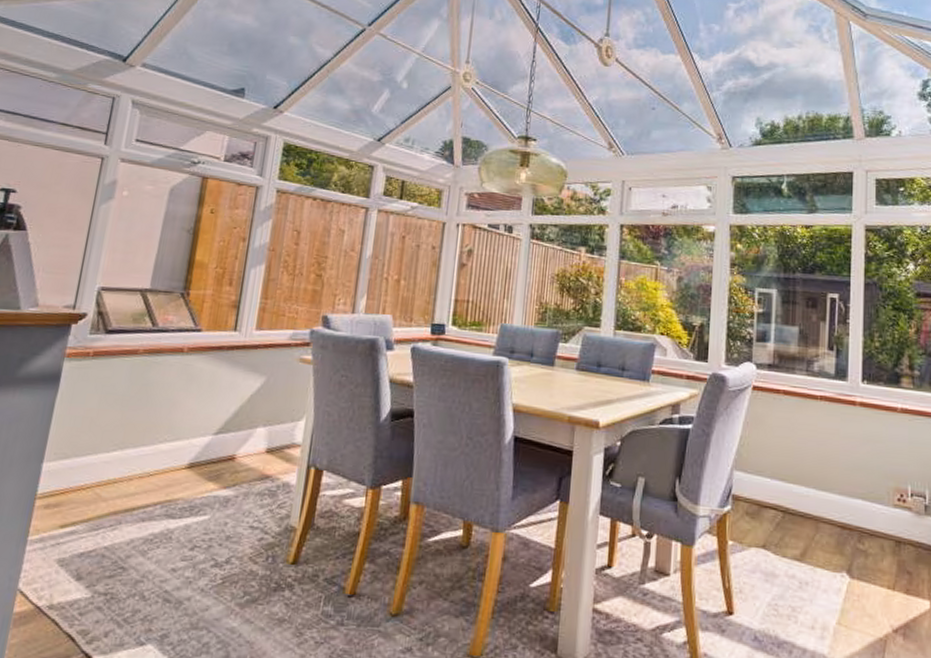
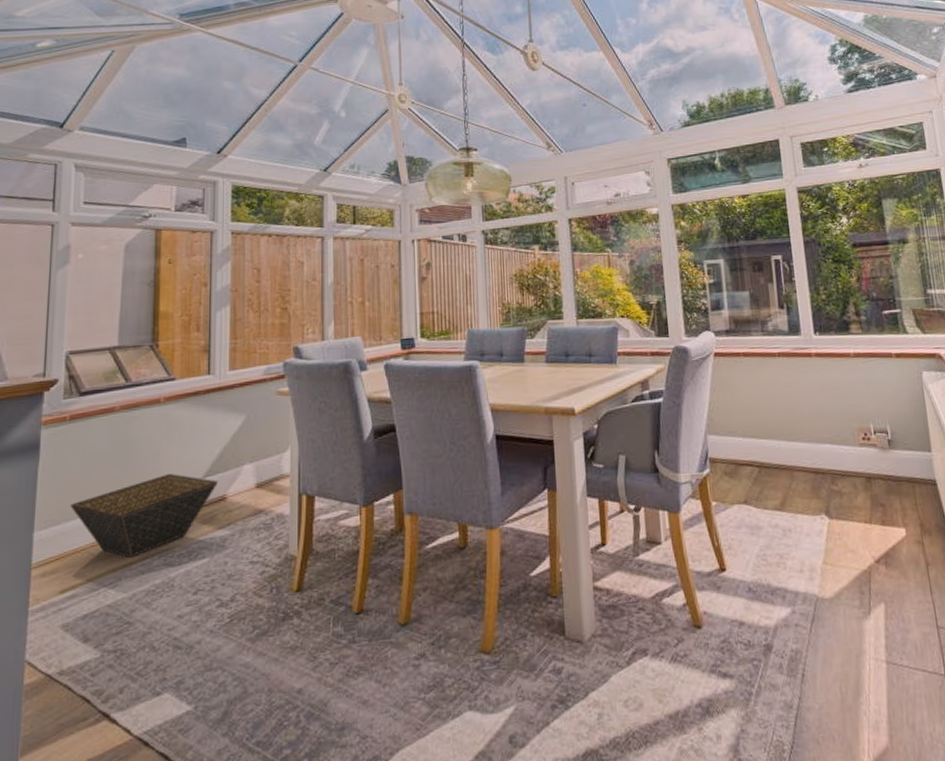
basket: none [82,424,229,504] -> present [70,473,218,559]

